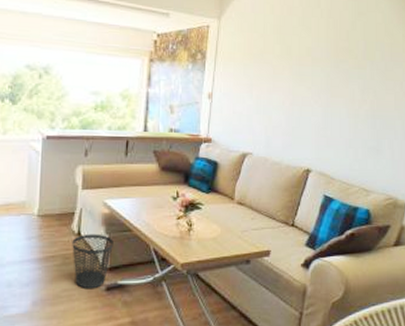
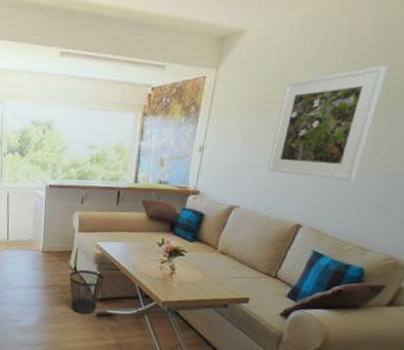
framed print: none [274,23,362,126] -> present [267,66,388,181]

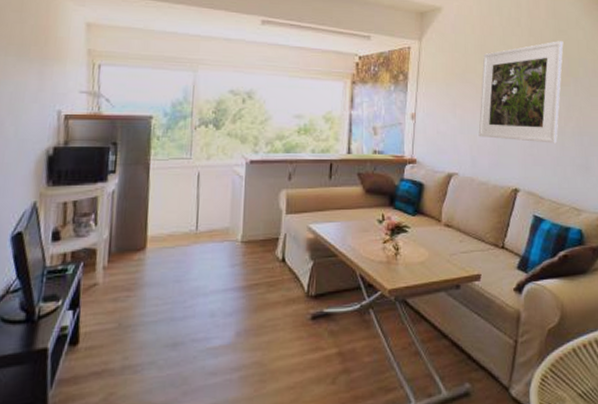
wastebasket: present [69,269,104,315] -> none [276,259,319,319]

